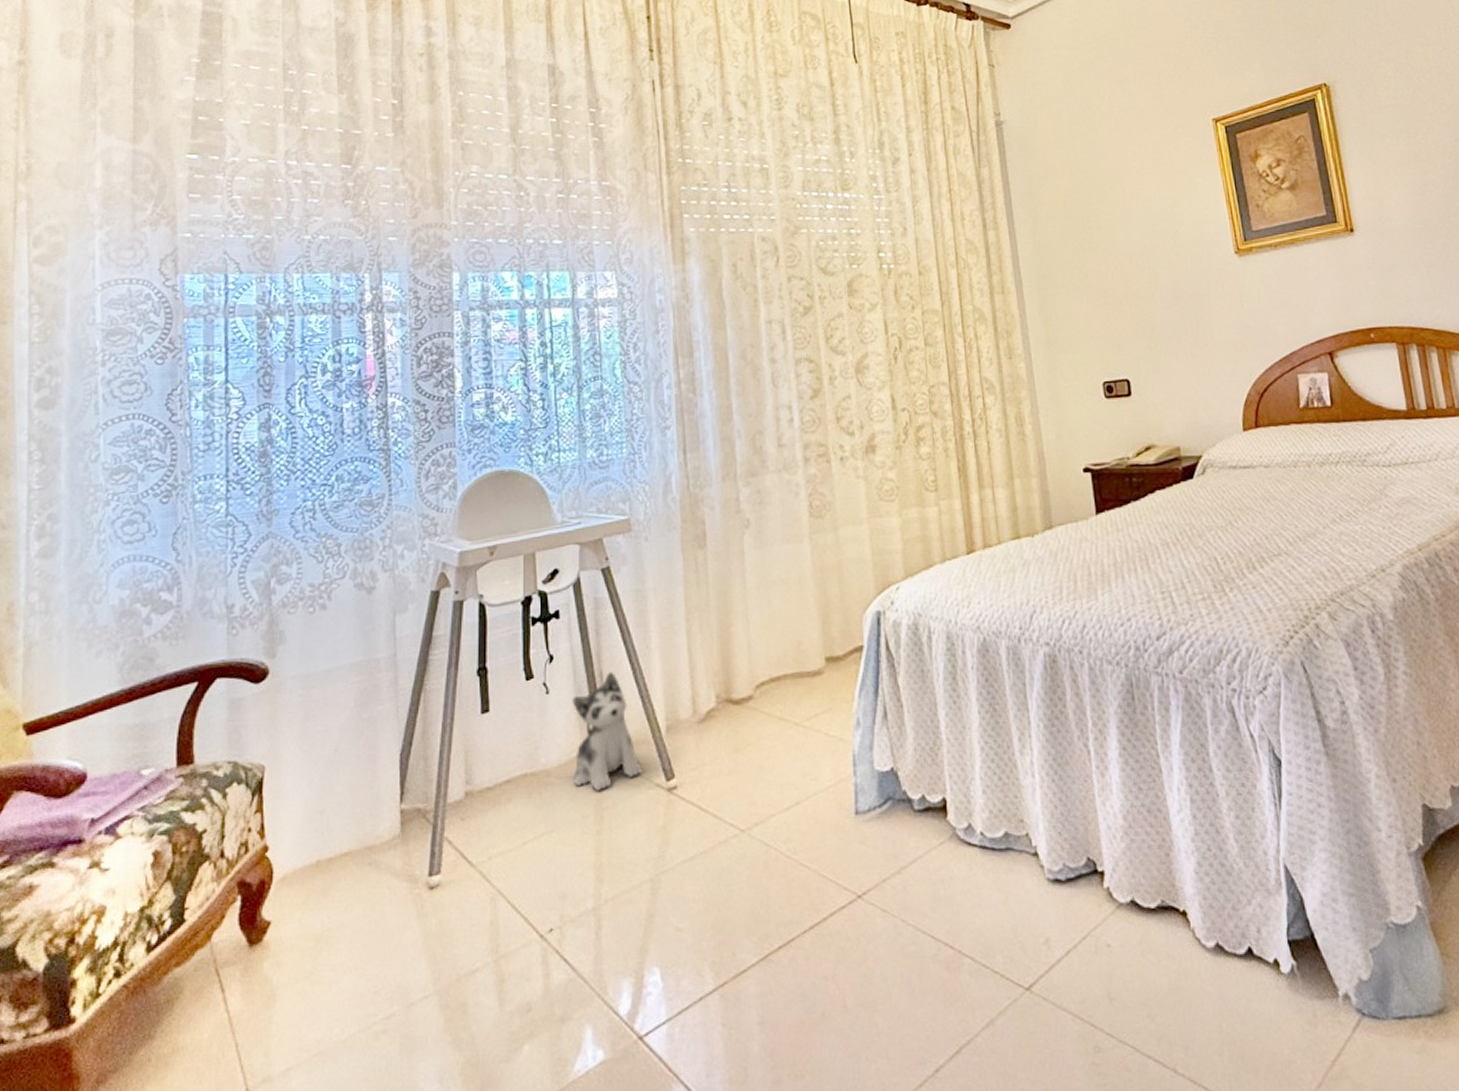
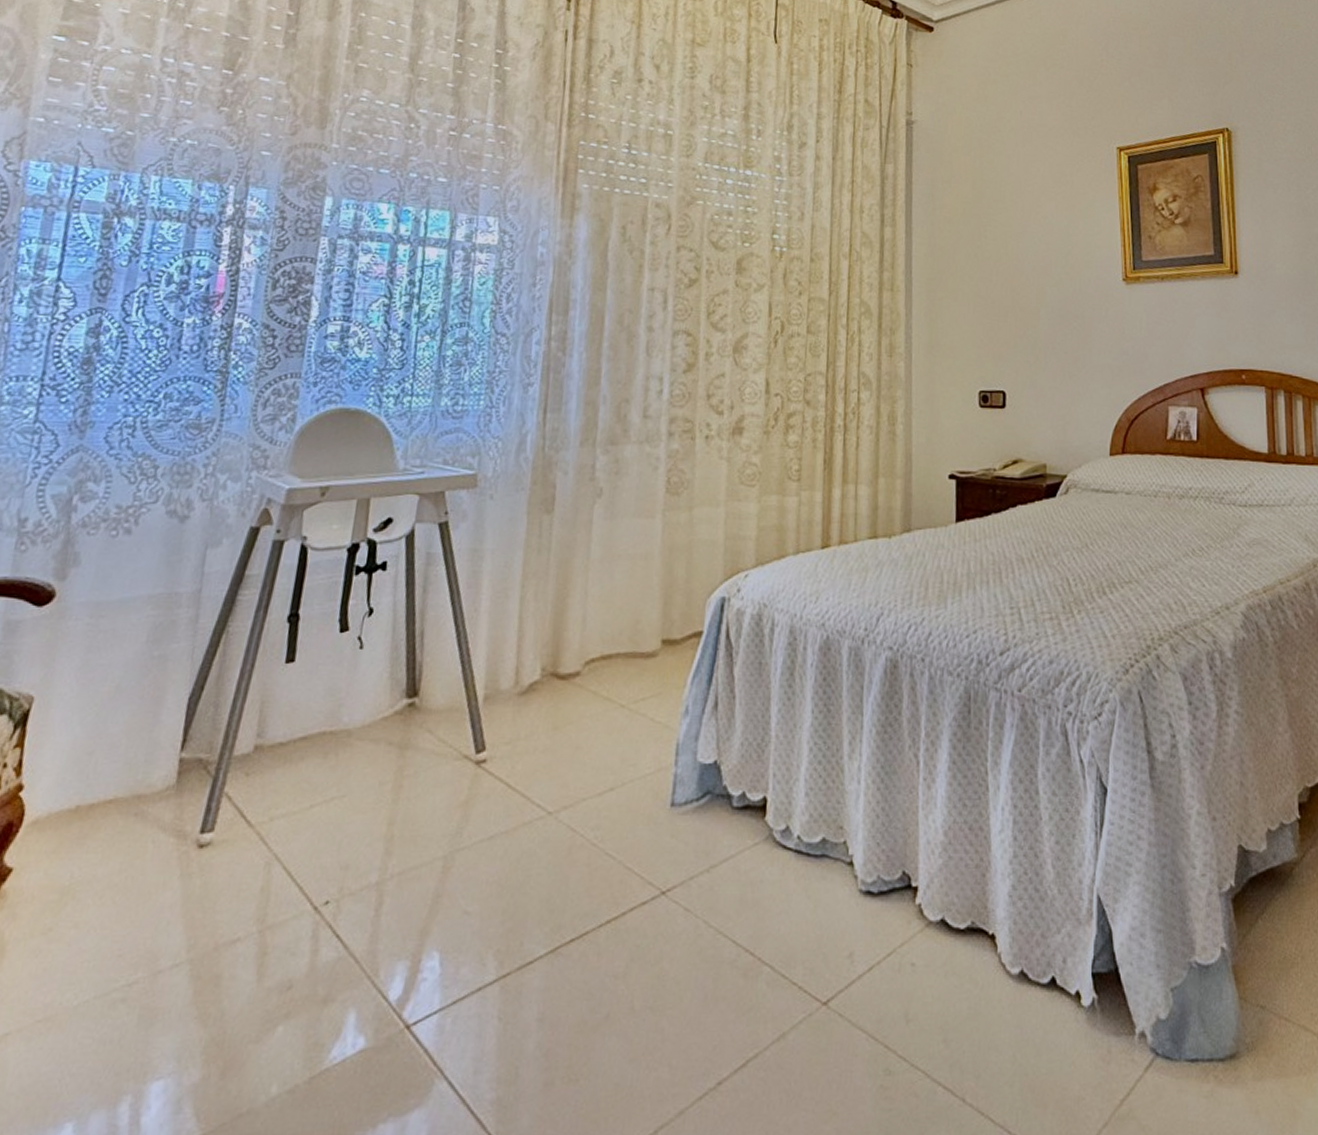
plush toy: present [572,672,643,792] -> none [374,632,453,758]

